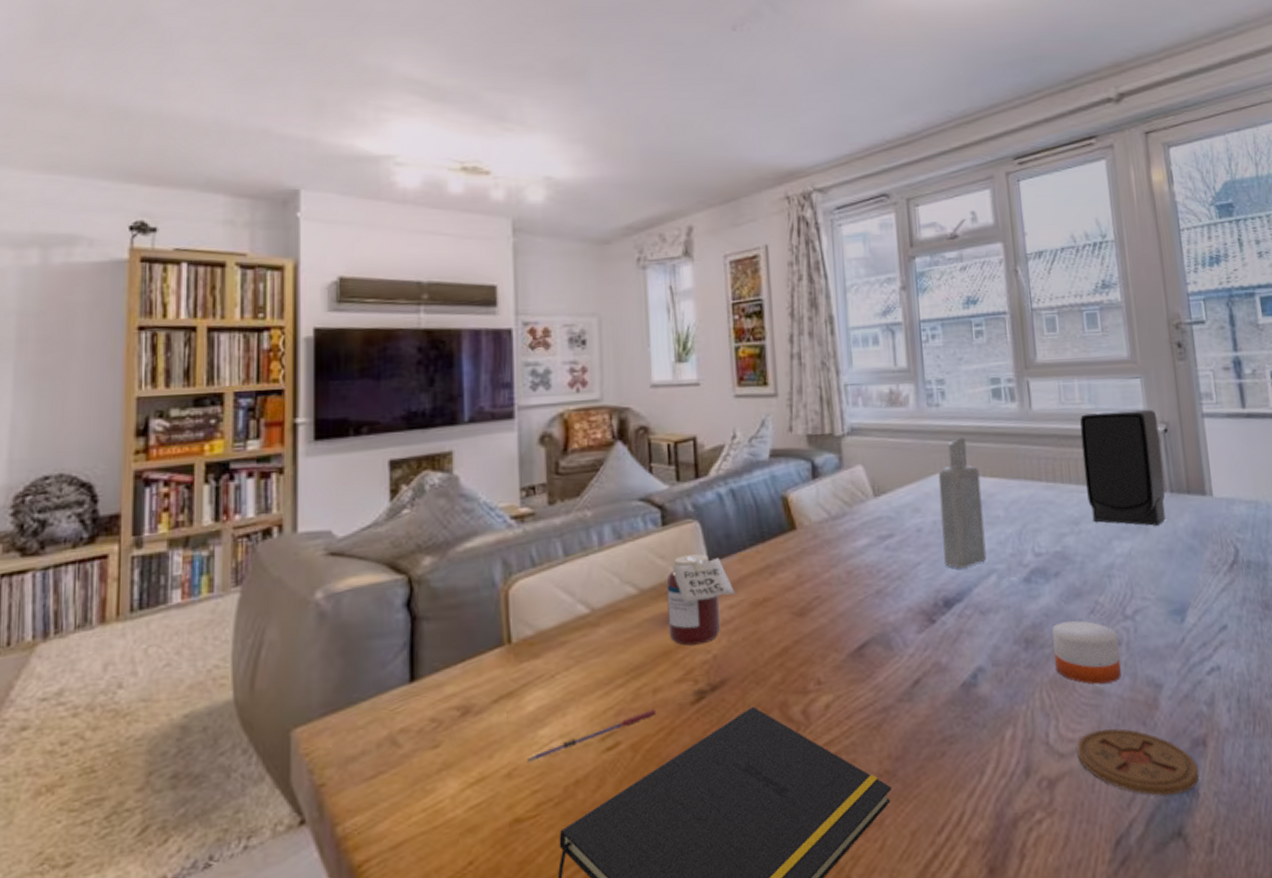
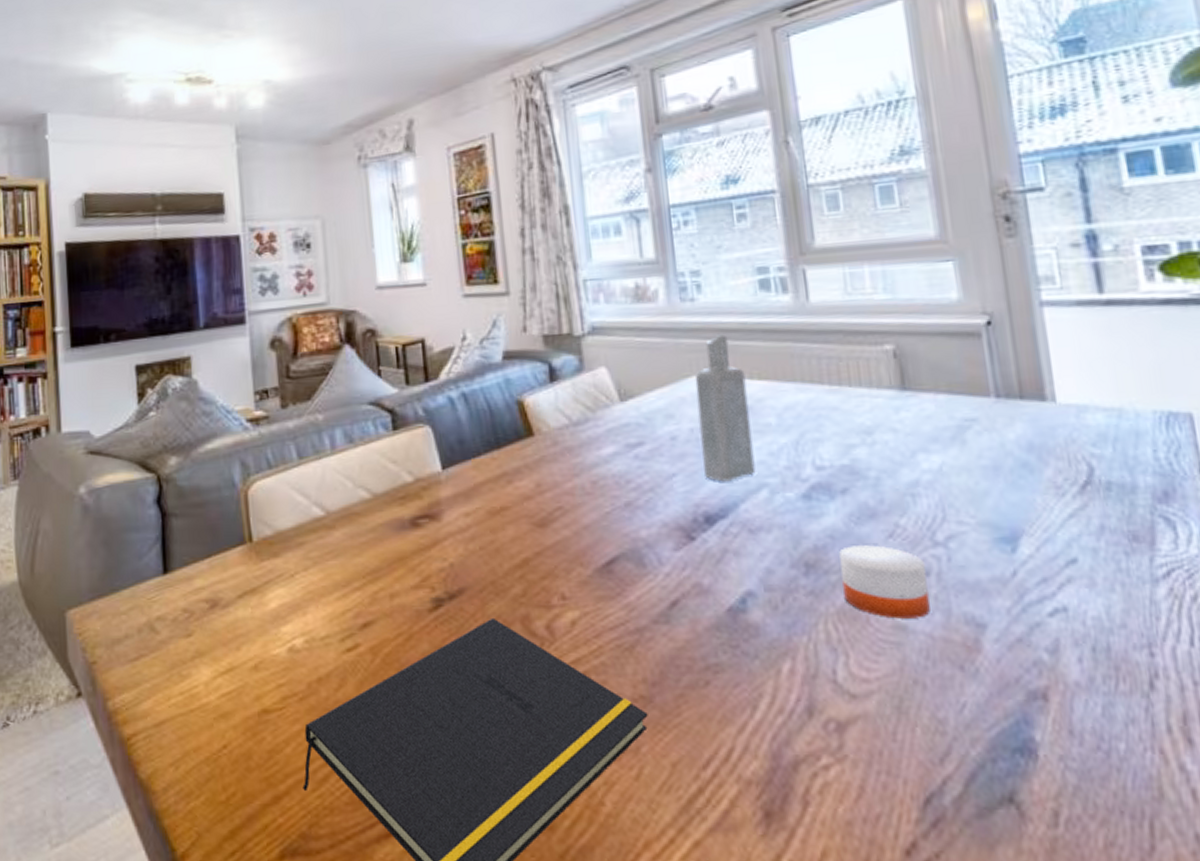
pen: present [527,709,656,763] -> none [272,614,394,657]
jar: present [666,554,735,646] -> none [399,460,471,552]
coaster: present [1077,728,1200,796] -> none [872,670,1039,755]
speaker: present [1080,409,1166,526] -> none [872,297,990,437]

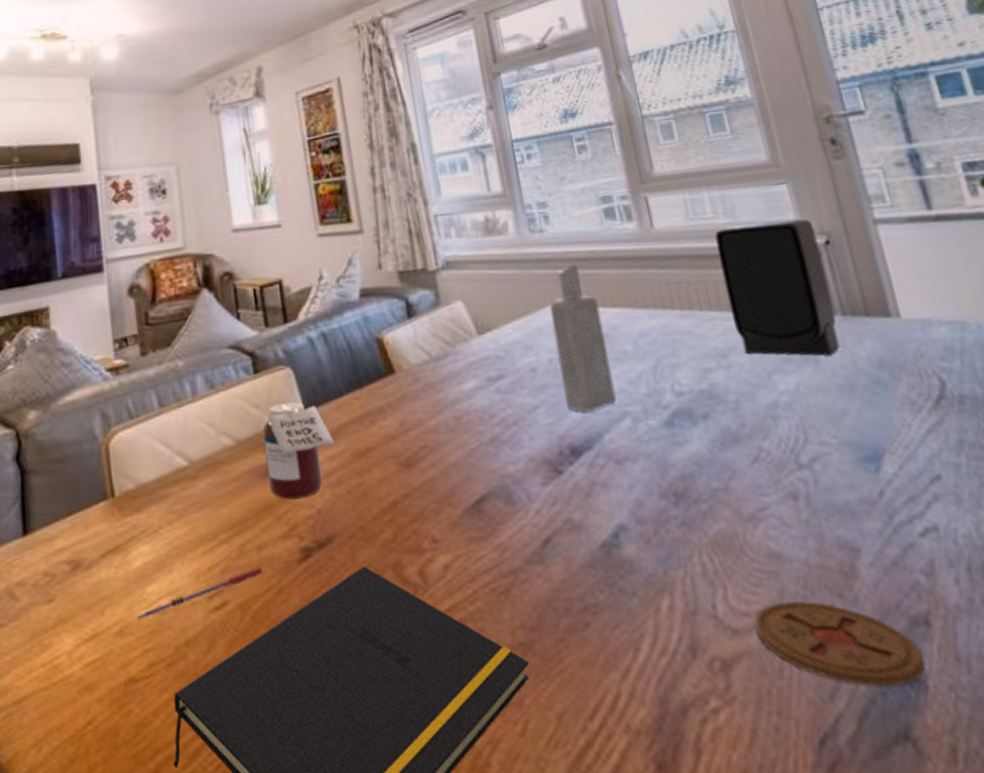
pen: none [272,614,394,657] -> present [137,567,262,620]
jar: none [399,460,471,552] -> present [262,402,335,500]
candle: present [839,543,930,619] -> none [706,469,803,547]
speaker: none [872,297,990,437] -> present [715,218,840,356]
coaster: none [872,670,1039,755] -> present [754,601,926,687]

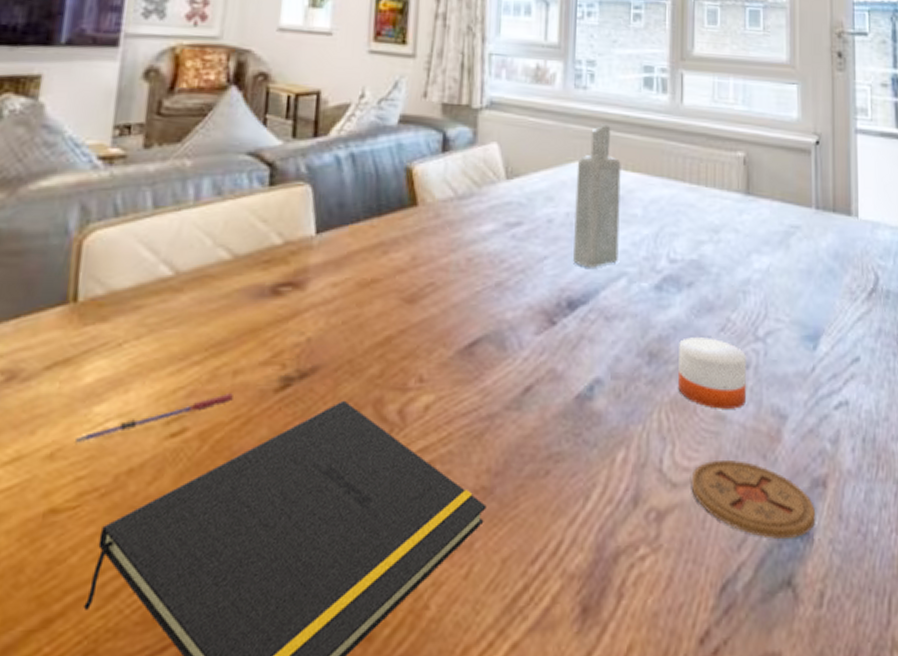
jar: present [262,402,335,500] -> none [260,221,341,324]
candle: none [706,469,803,547] -> present [678,336,746,409]
speaker: present [715,218,840,356] -> none [730,114,811,243]

